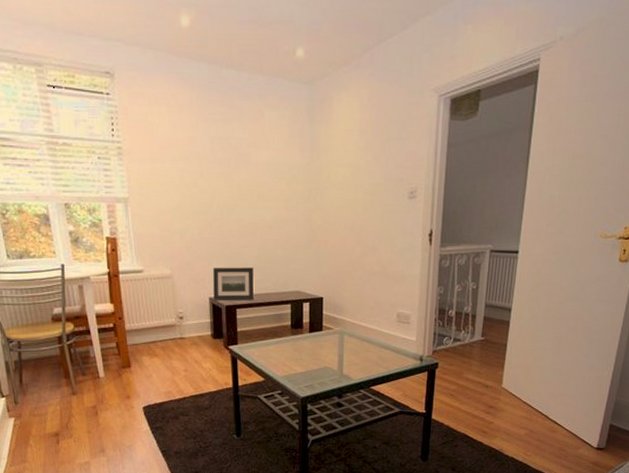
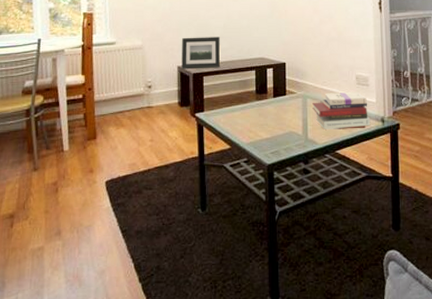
books: none [349,329,409,367] -> present [312,91,371,130]

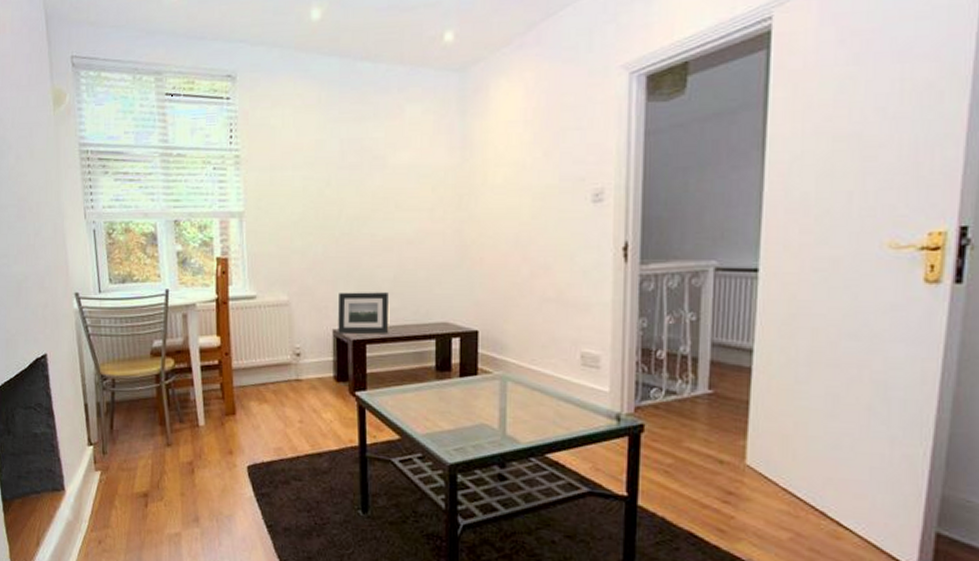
books: present [312,91,371,130] -> none [514,375,600,428]

